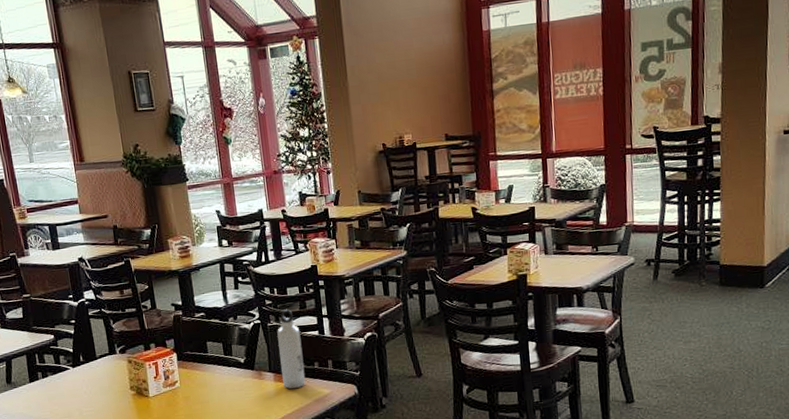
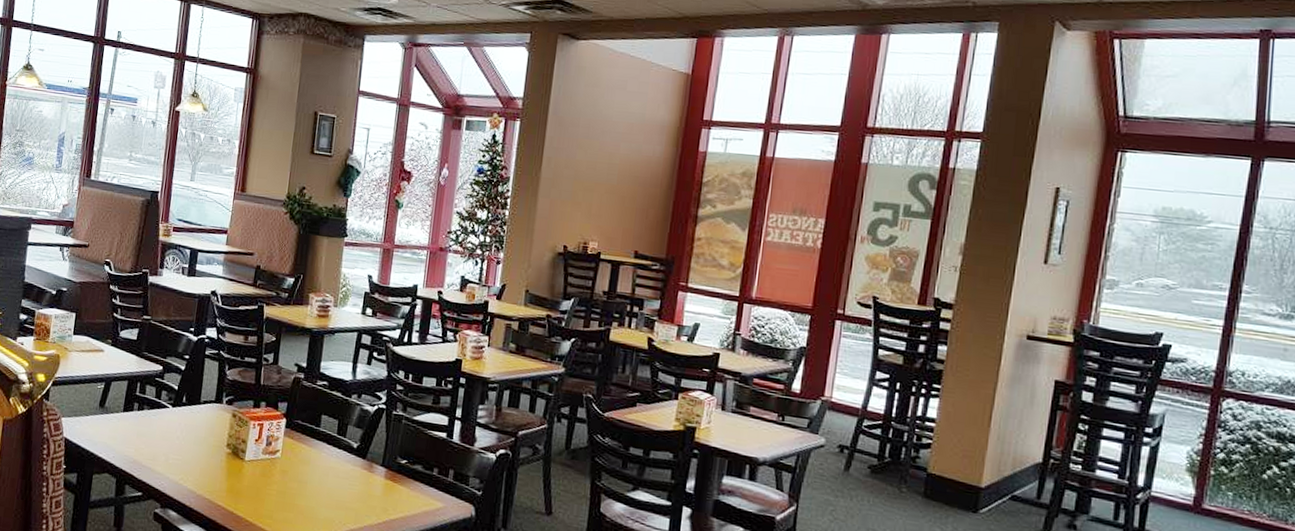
water bottle: present [277,309,305,389] -> none [393,400,427,493]

